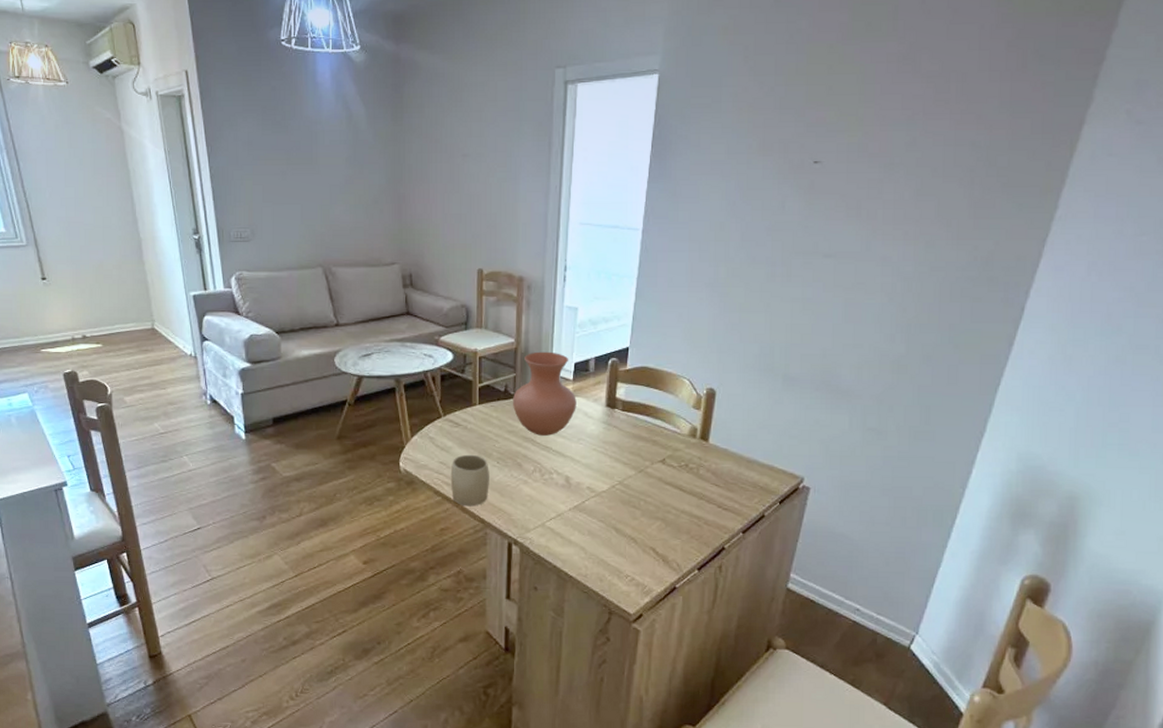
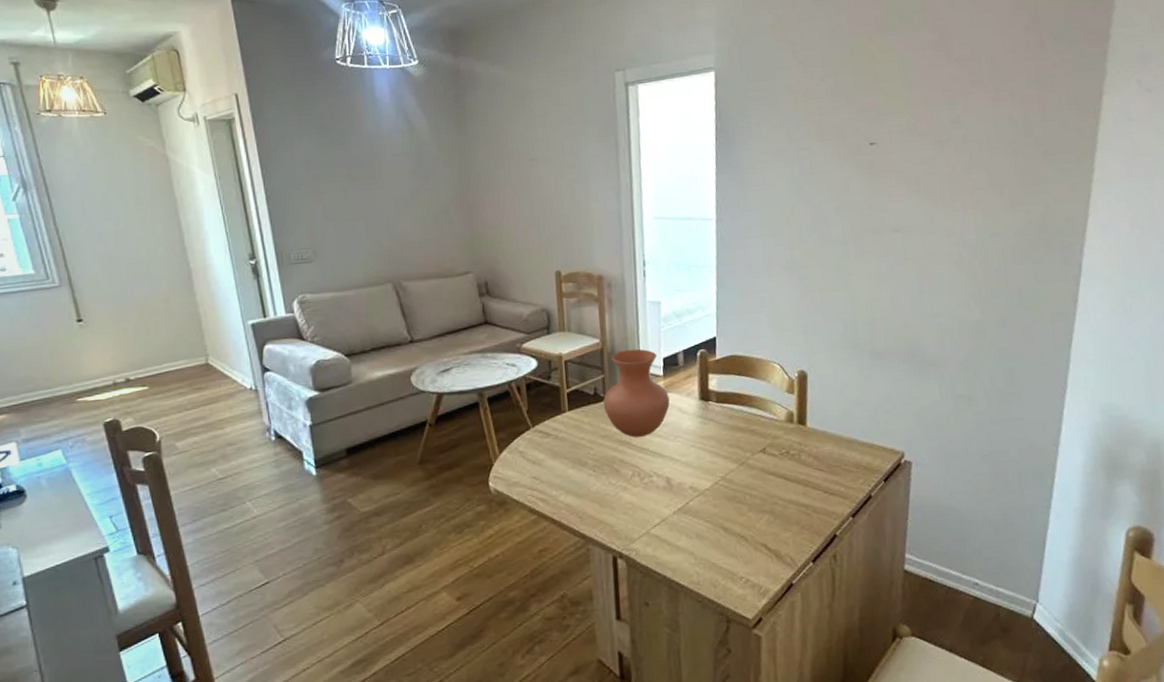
mug: present [450,454,489,507] -> none [544,465,587,522]

